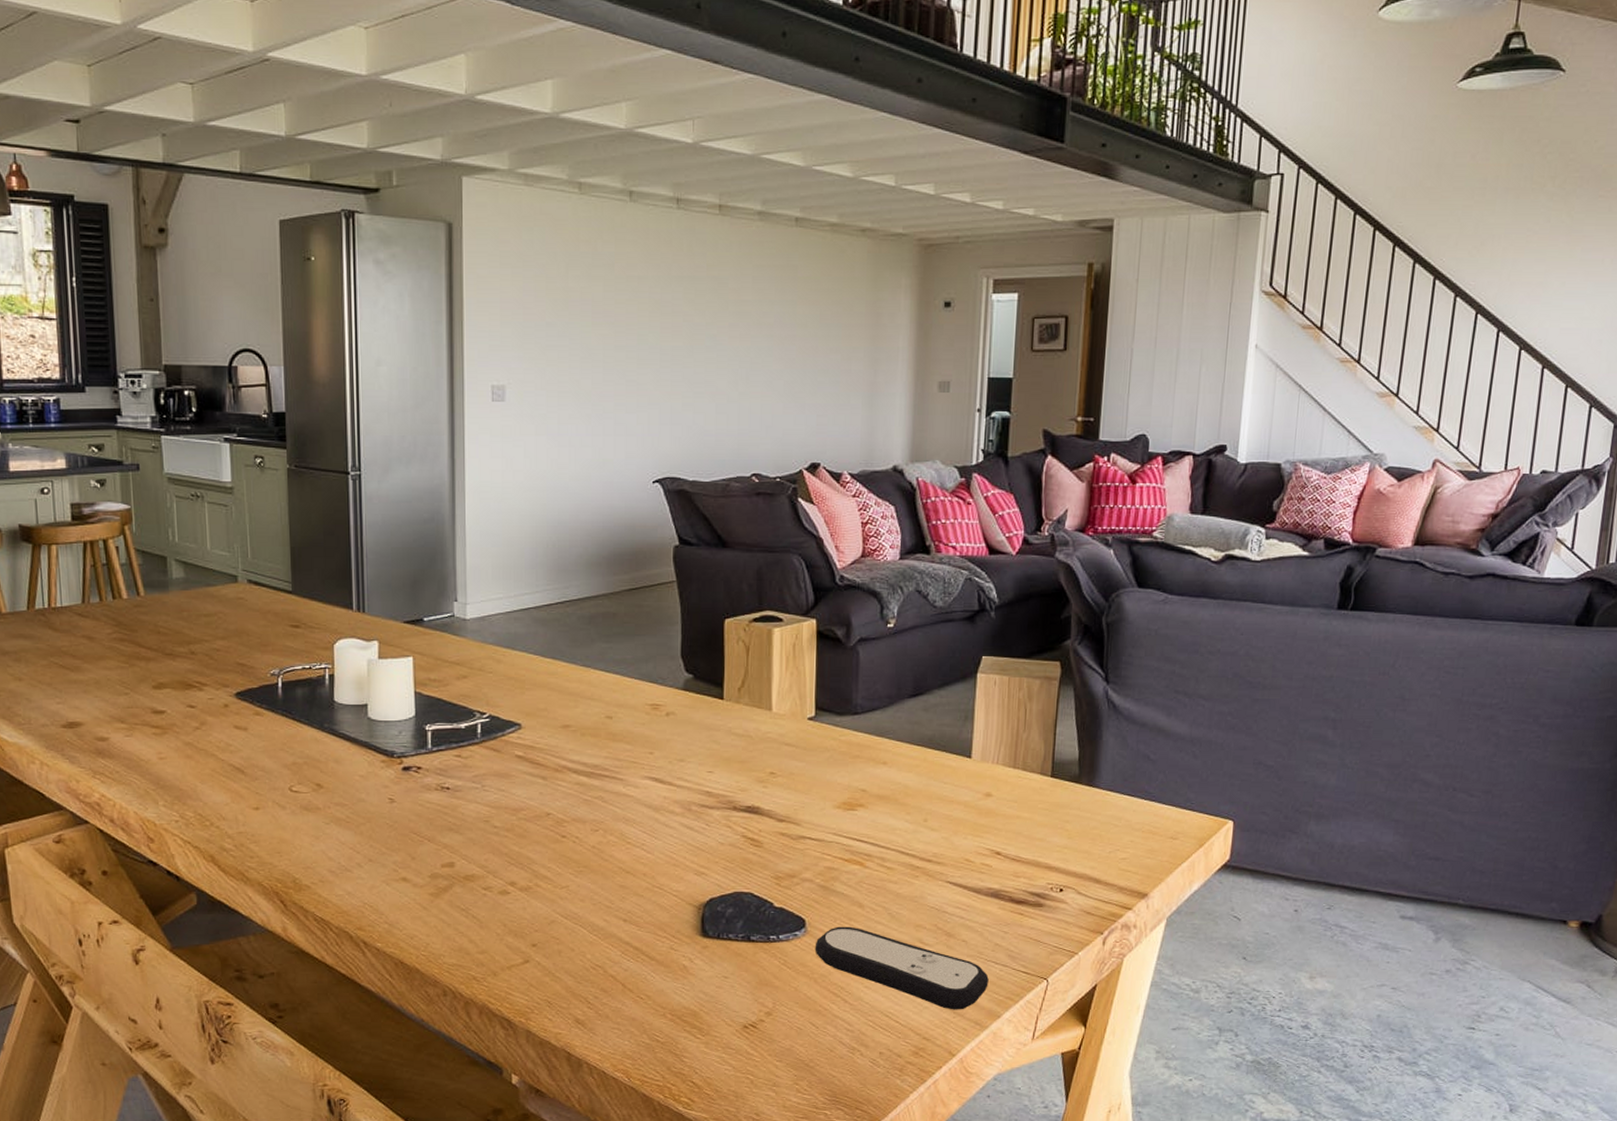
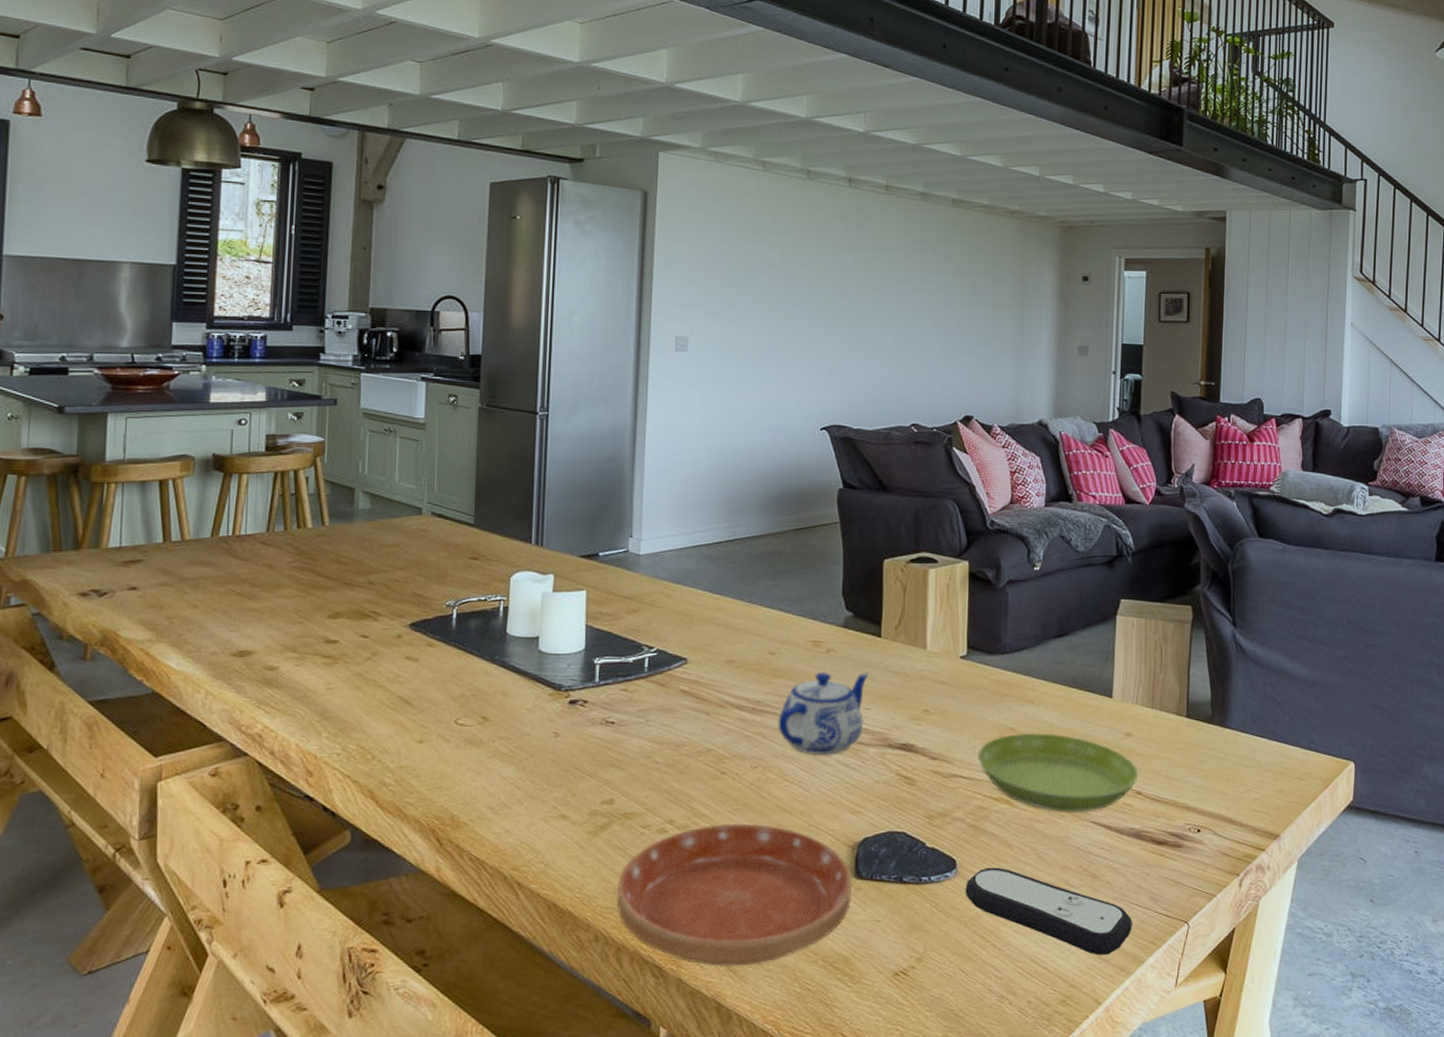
saucer: none [461,885,699,1019] -> present [616,823,853,966]
teapot: none [618,735,711,819] -> present [778,672,869,756]
saucer: none [827,794,998,873] -> present [977,733,1139,812]

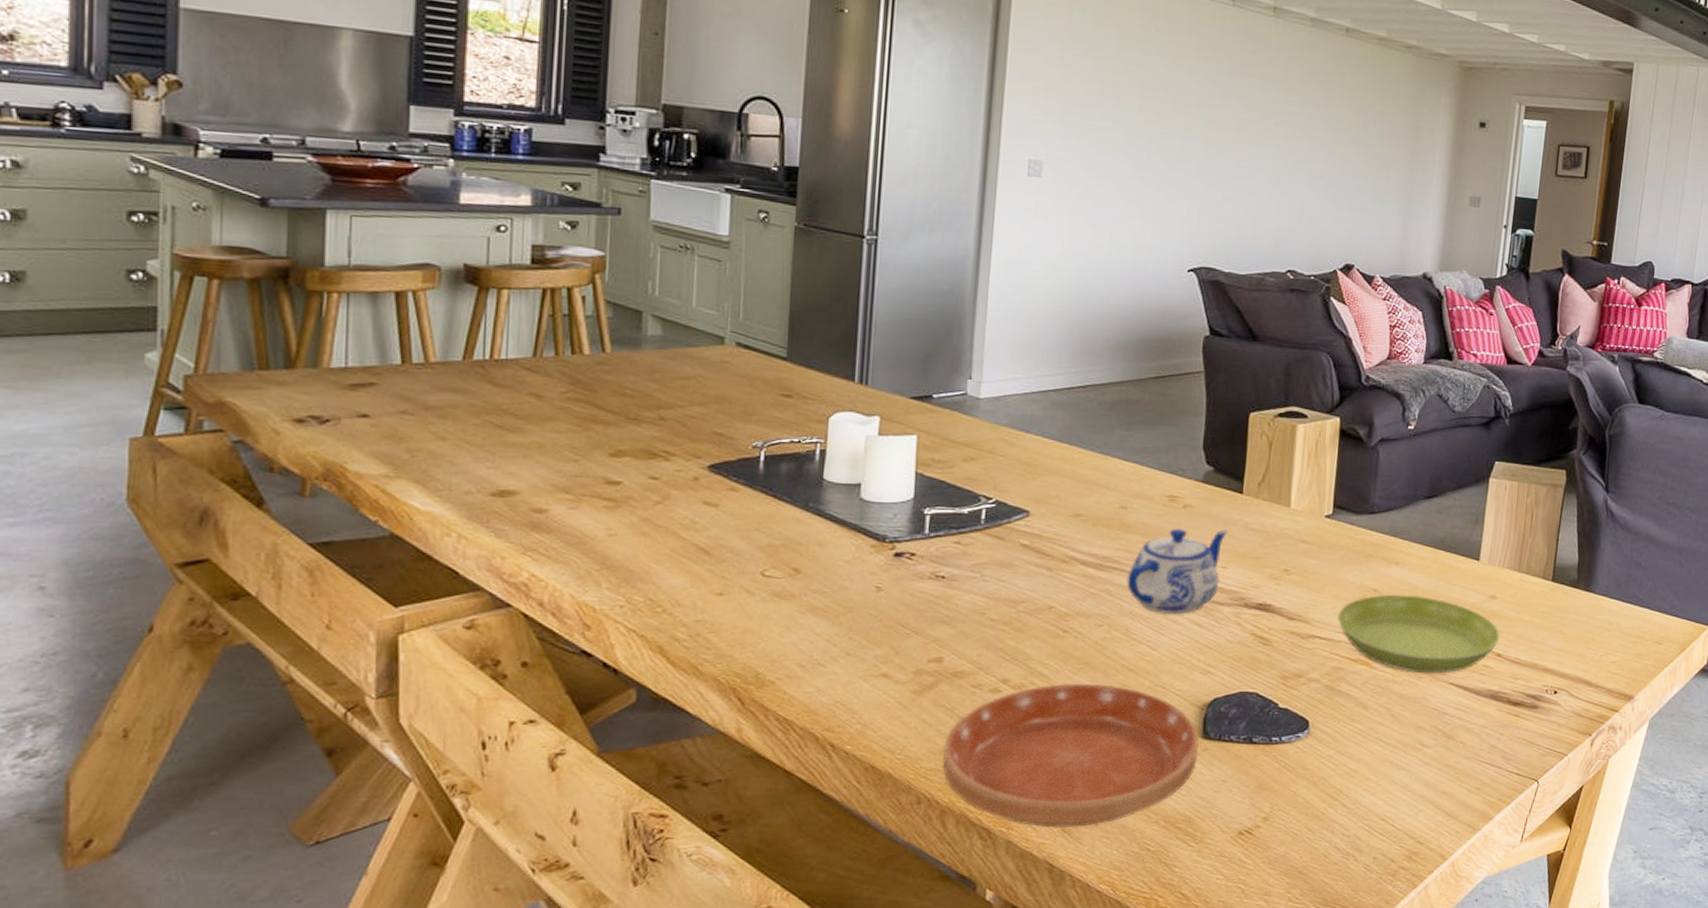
remote control: present [965,867,1132,955] -> none [1316,728,1484,813]

